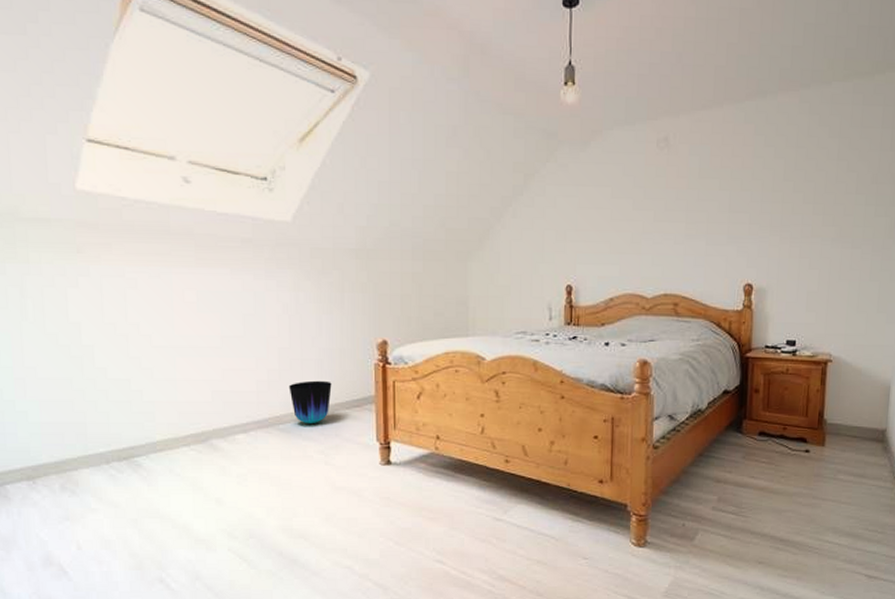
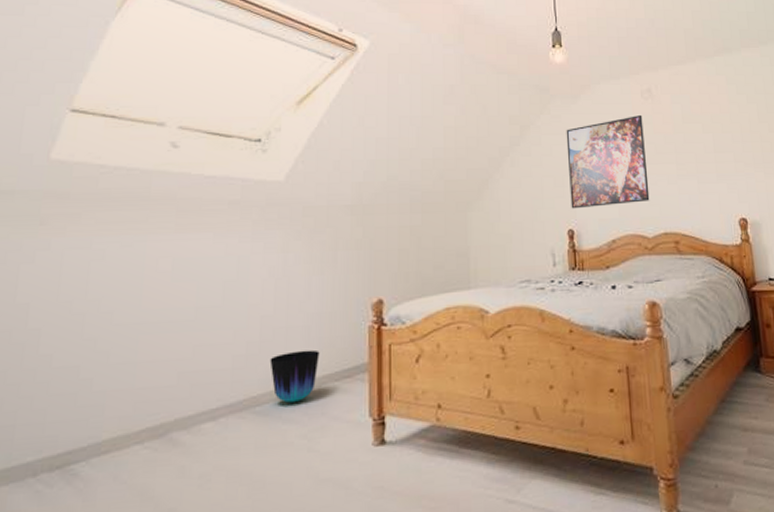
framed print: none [571,166,656,265] -> present [566,114,650,209]

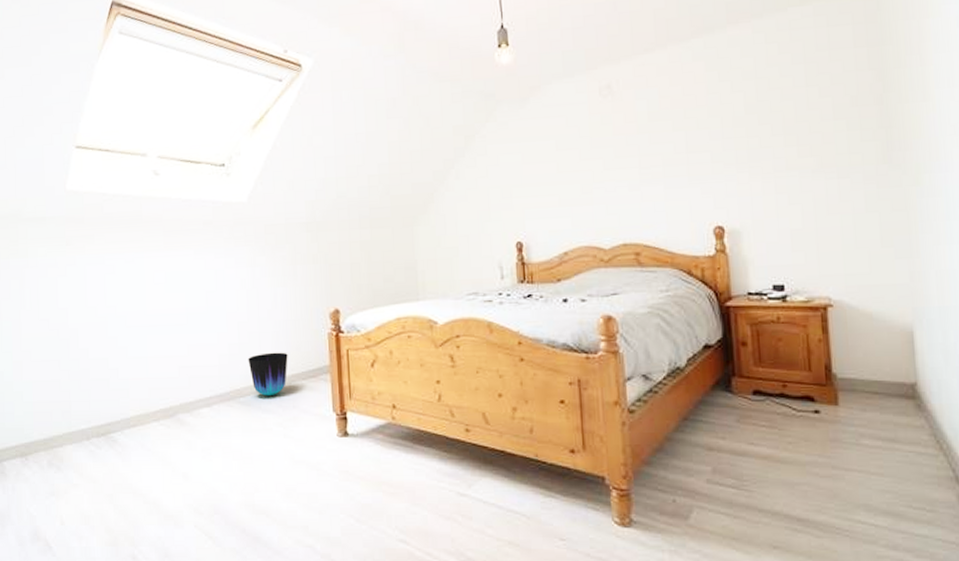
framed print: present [566,114,650,209] -> none [513,115,607,221]

